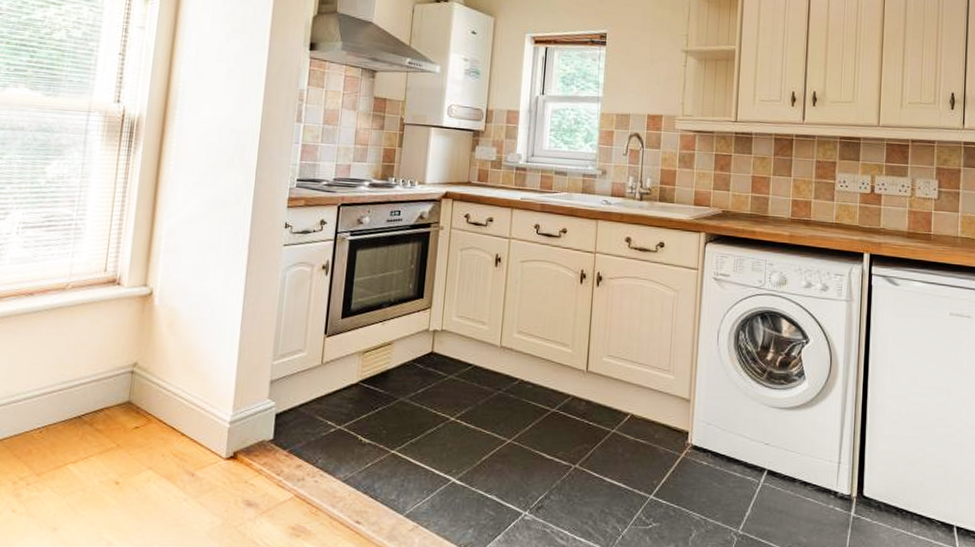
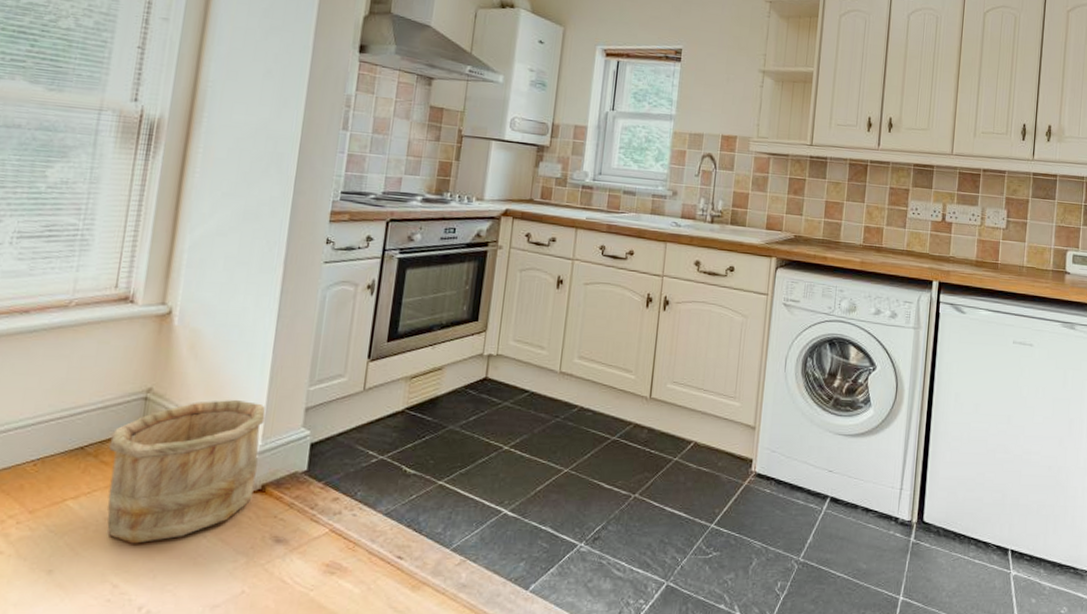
wooden bucket: none [102,372,236,505] -> present [107,399,266,544]

